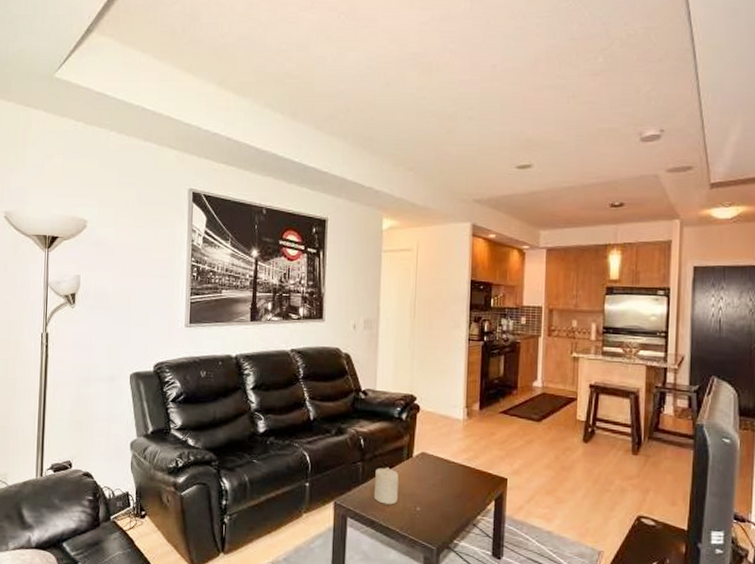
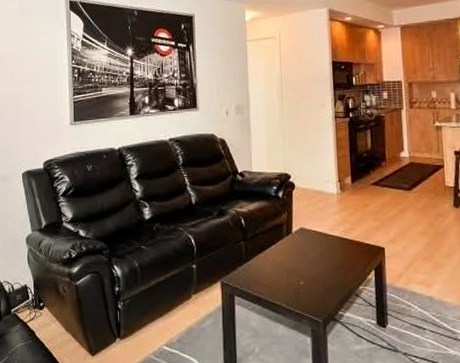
candle: present [373,467,399,505] -> none [257,244,281,281]

